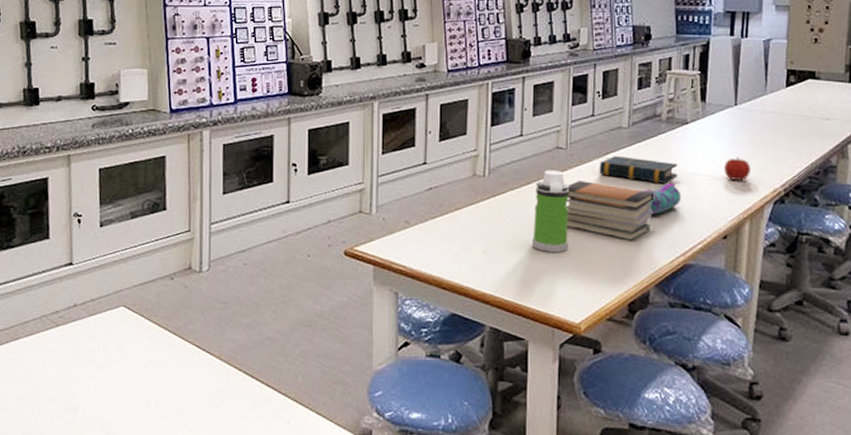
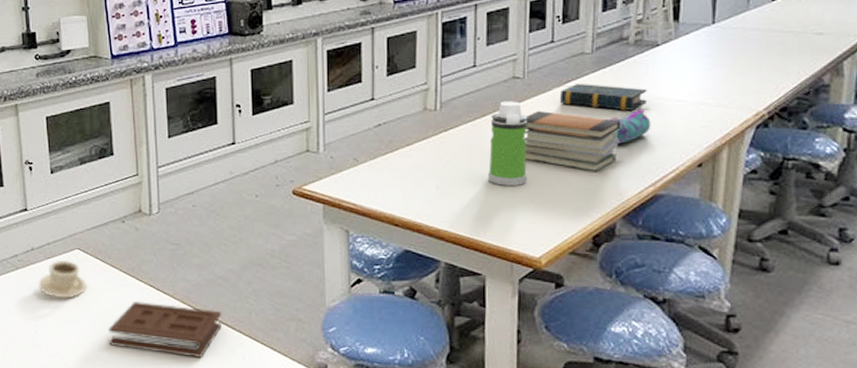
cup: none [79,318,130,358] -> present [38,261,87,298]
door: none [149,361,268,422] -> present [107,300,222,358]
apple: present [723,156,751,180] -> none [699,79,731,104]

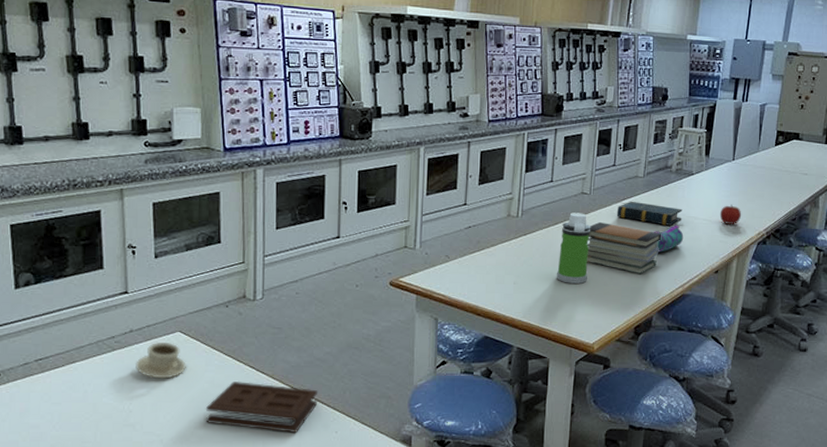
apple: none [699,79,731,104] -> present [719,204,742,224]

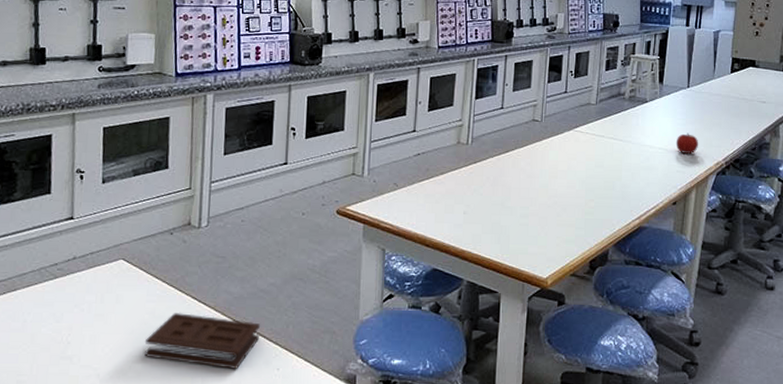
cup: present [135,343,186,379] -> none [76,271,128,309]
water bottle: present [556,212,591,284] -> none [507,140,543,214]
book stack: present [587,222,662,275] -> none [539,150,616,205]
book: present [616,201,683,226] -> none [569,128,637,155]
pencil case: present [653,225,684,253] -> none [607,153,639,182]

